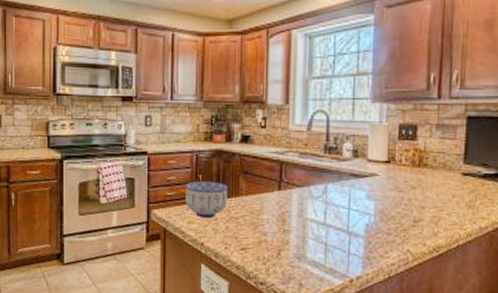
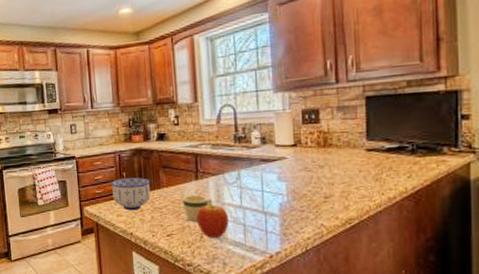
mug: none [262,206,294,236] -> present [183,194,212,222]
fruit: none [275,218,310,256] -> present [196,204,229,238]

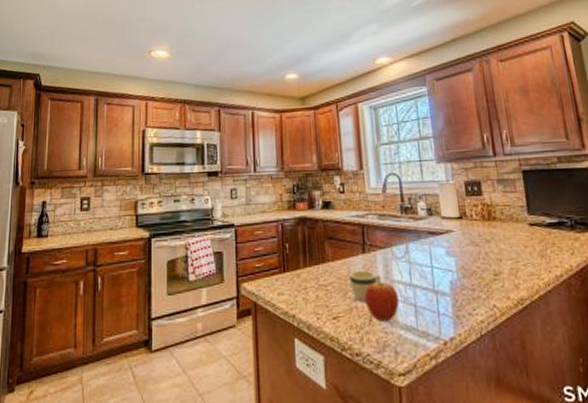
bowl: present [112,177,151,211] -> none [273,249,315,289]

